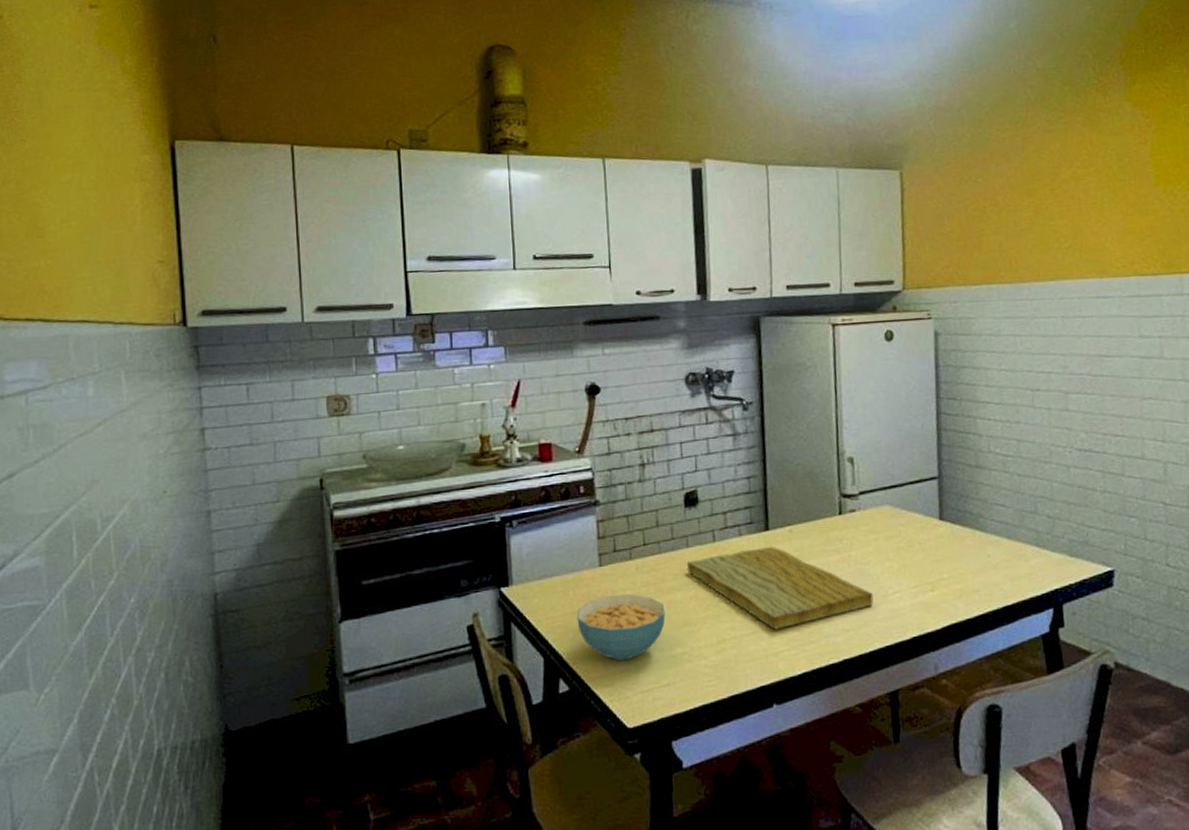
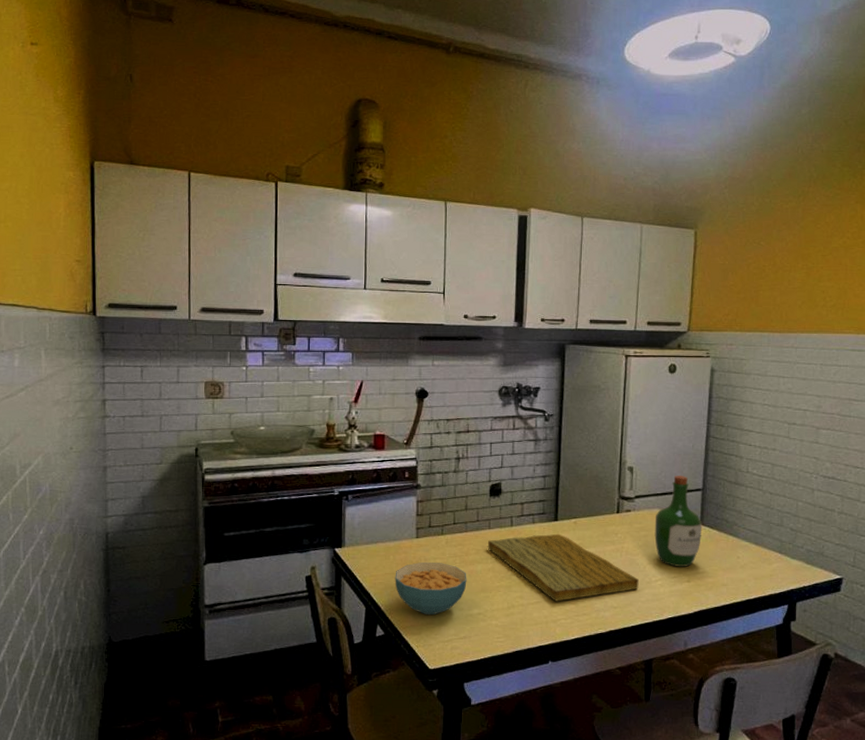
wine bottle: none [885,462,943,574] -> present [654,475,703,567]

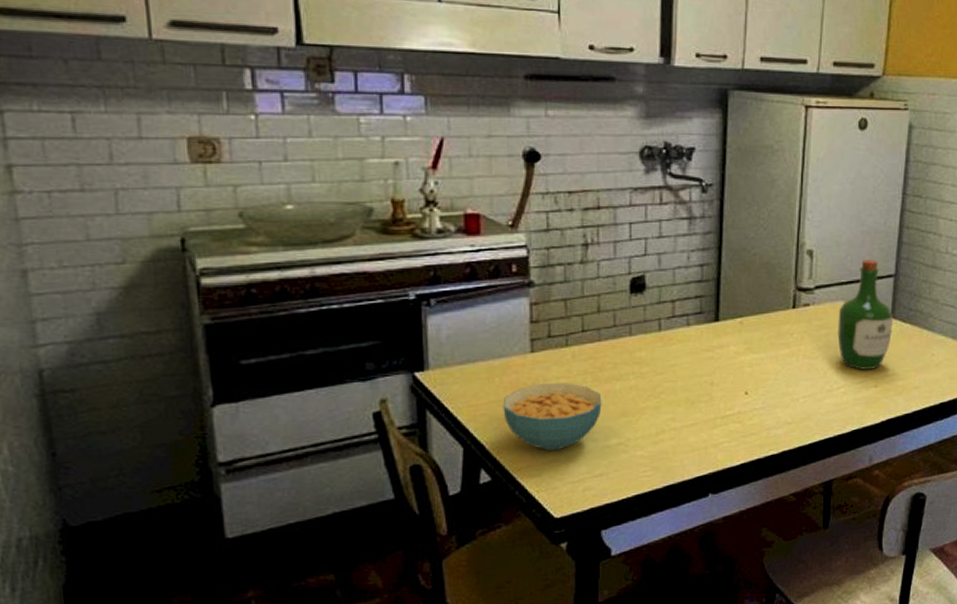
cutting board: present [488,533,639,602] -> none [629,337,818,422]

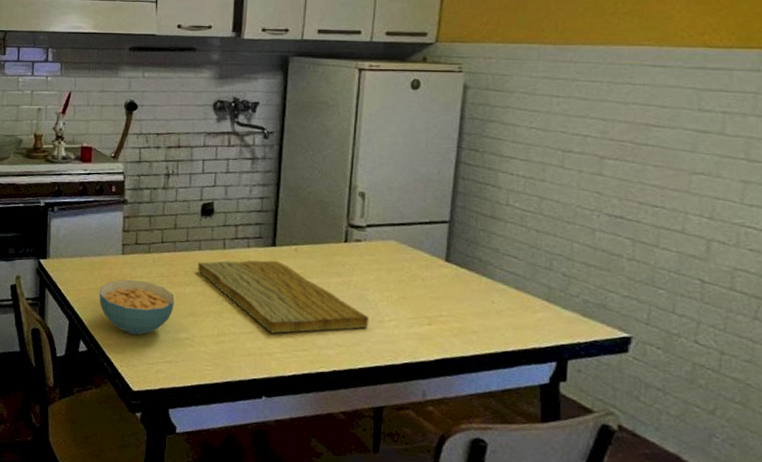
cutting board: none [629,337,818,422] -> present [198,260,369,333]
wine bottle: present [837,258,894,370] -> none [389,204,449,308]

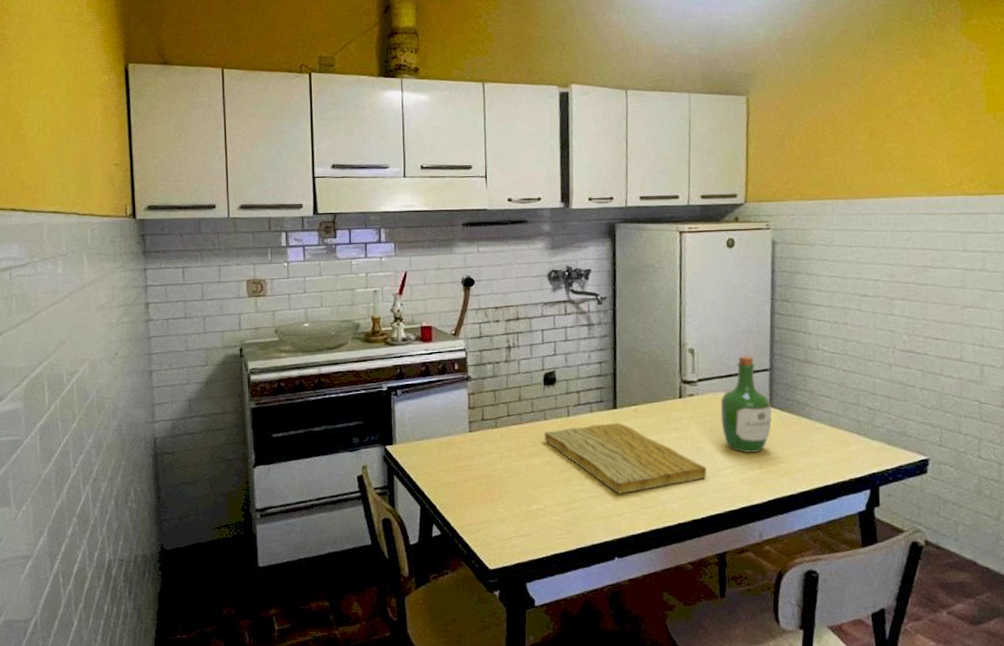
cereal bowl: present [99,280,175,336] -> none [449,457,524,513]
wine bottle: none [389,204,449,308] -> present [720,355,772,453]

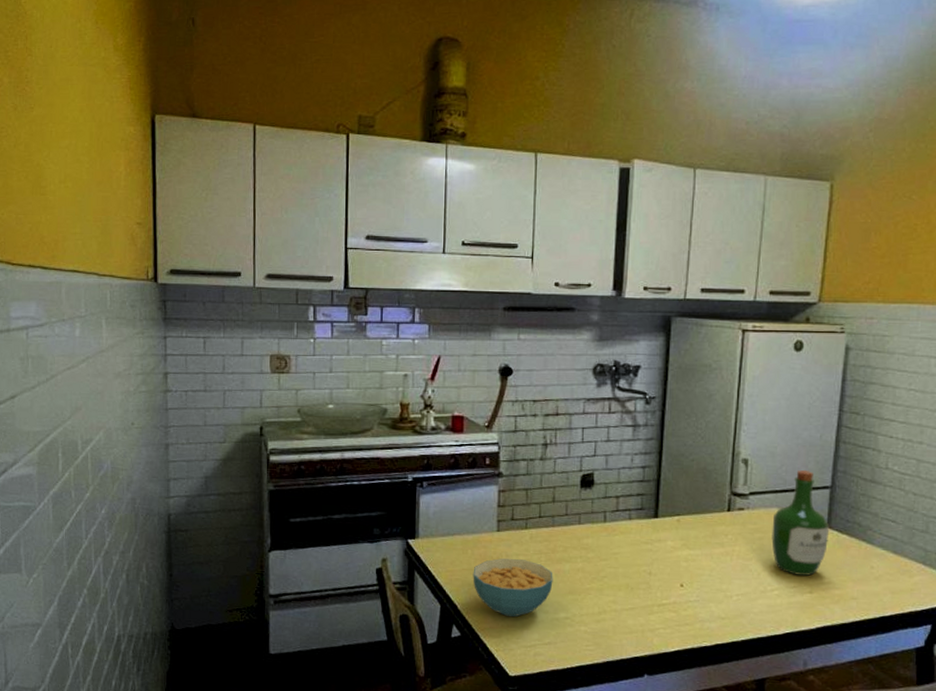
cereal bowl: none [449,457,524,513] -> present [473,558,553,618]
cutting board: present [545,422,707,494] -> none [578,532,752,609]

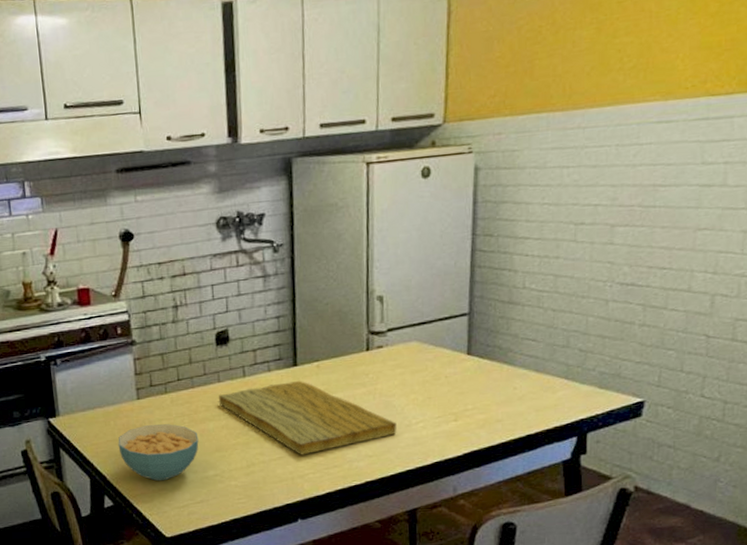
cutting board: none [578,532,752,609] -> present [219,380,397,455]
wine bottle: present [771,469,830,576] -> none [412,299,470,405]

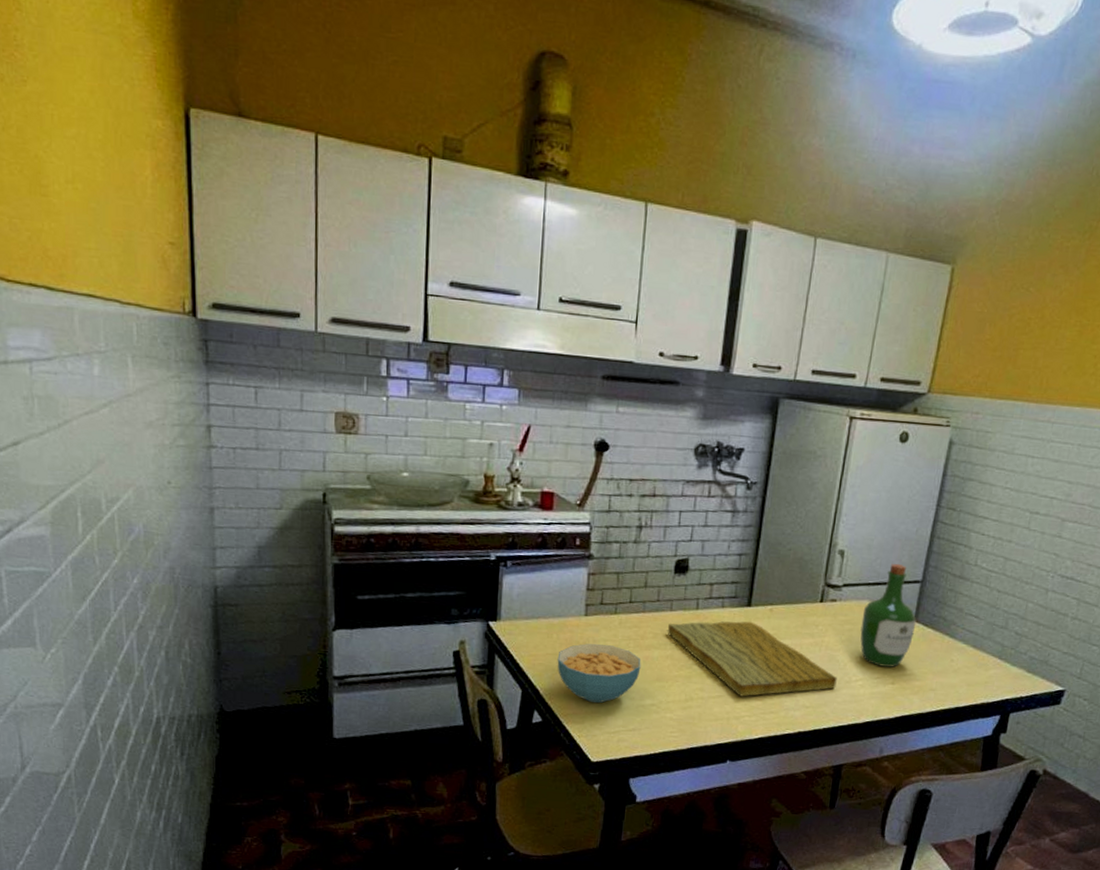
wine bottle: none [412,299,470,405] -> present [860,563,917,668]

